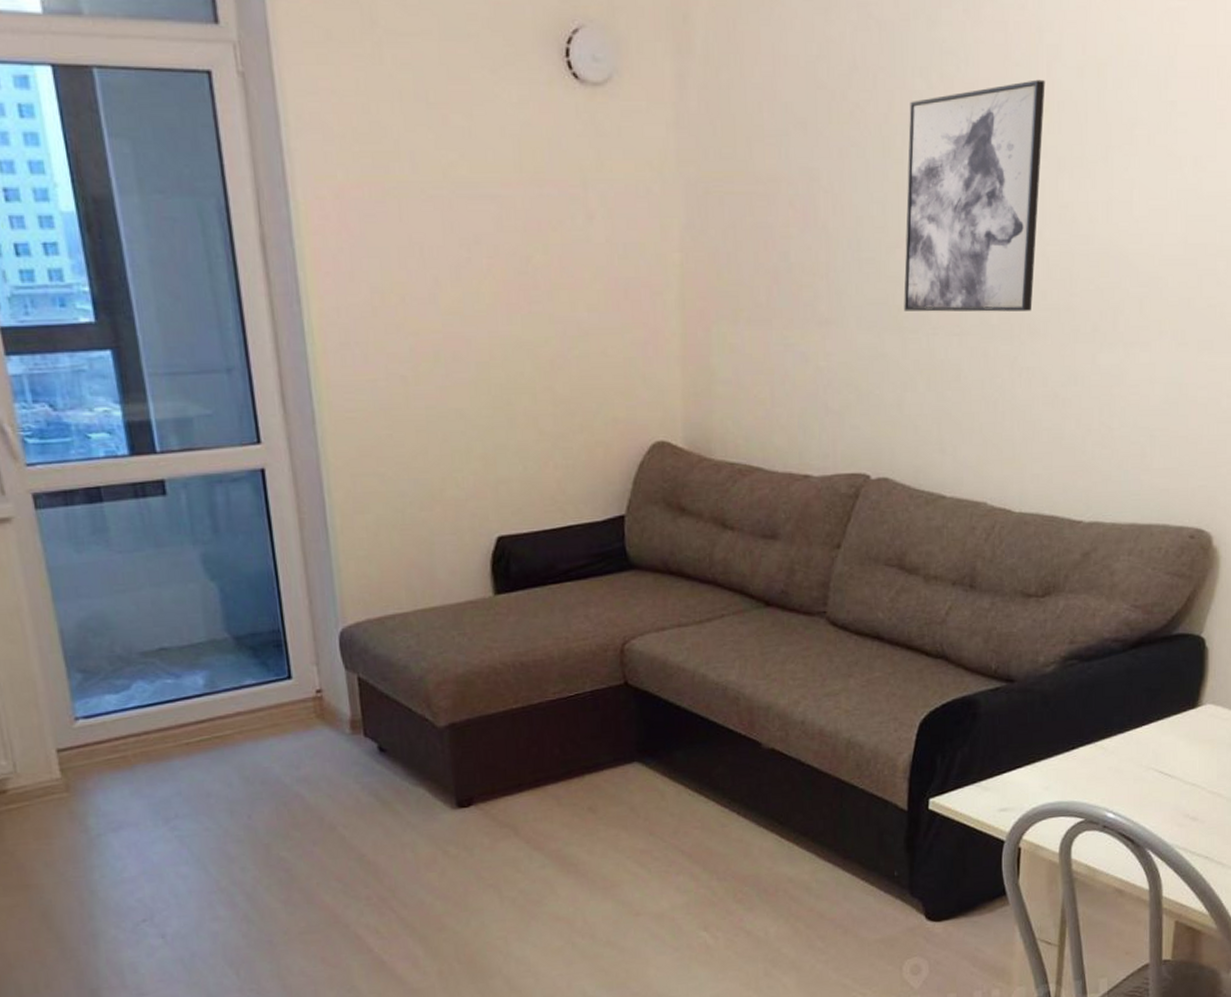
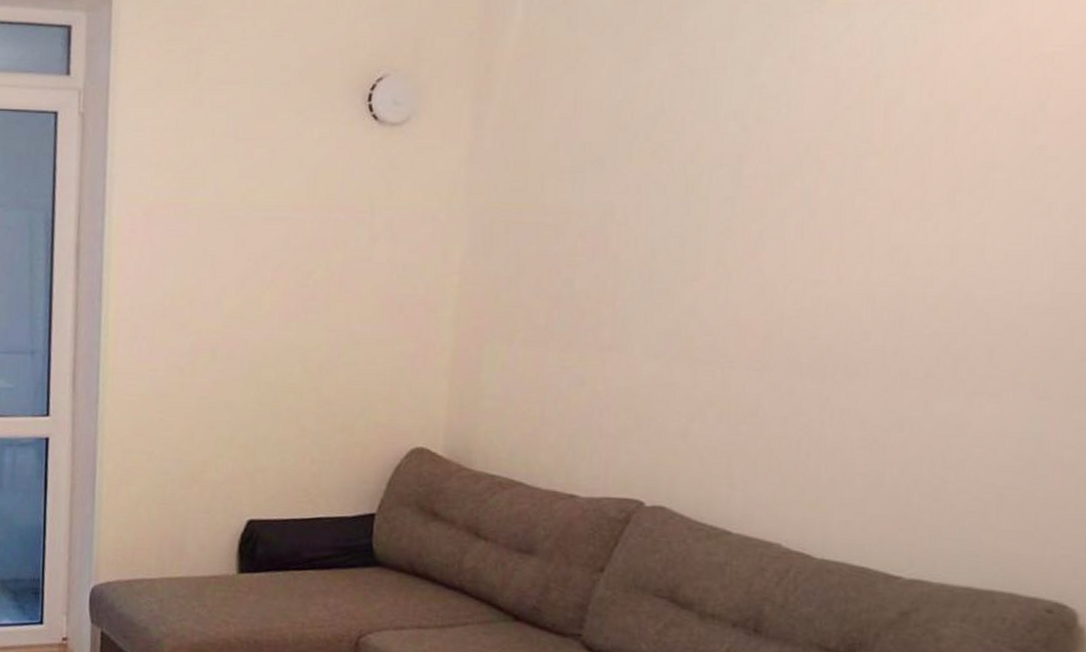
wall art: present [904,79,1045,312] -> none [697,123,881,351]

